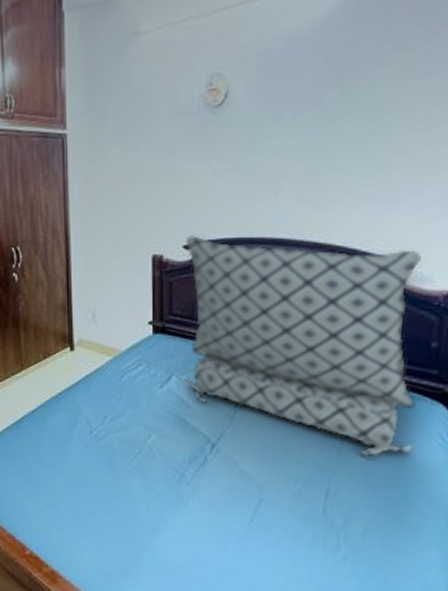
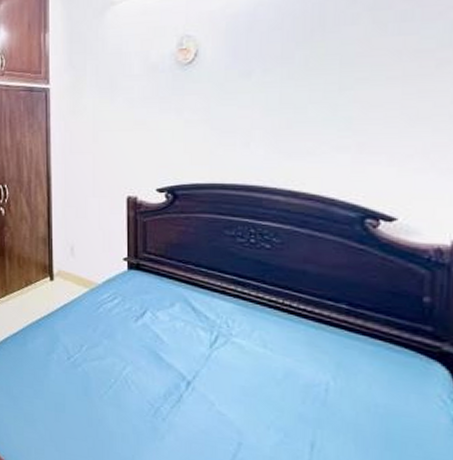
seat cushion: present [184,235,421,456] -> none [158,180,410,413]

